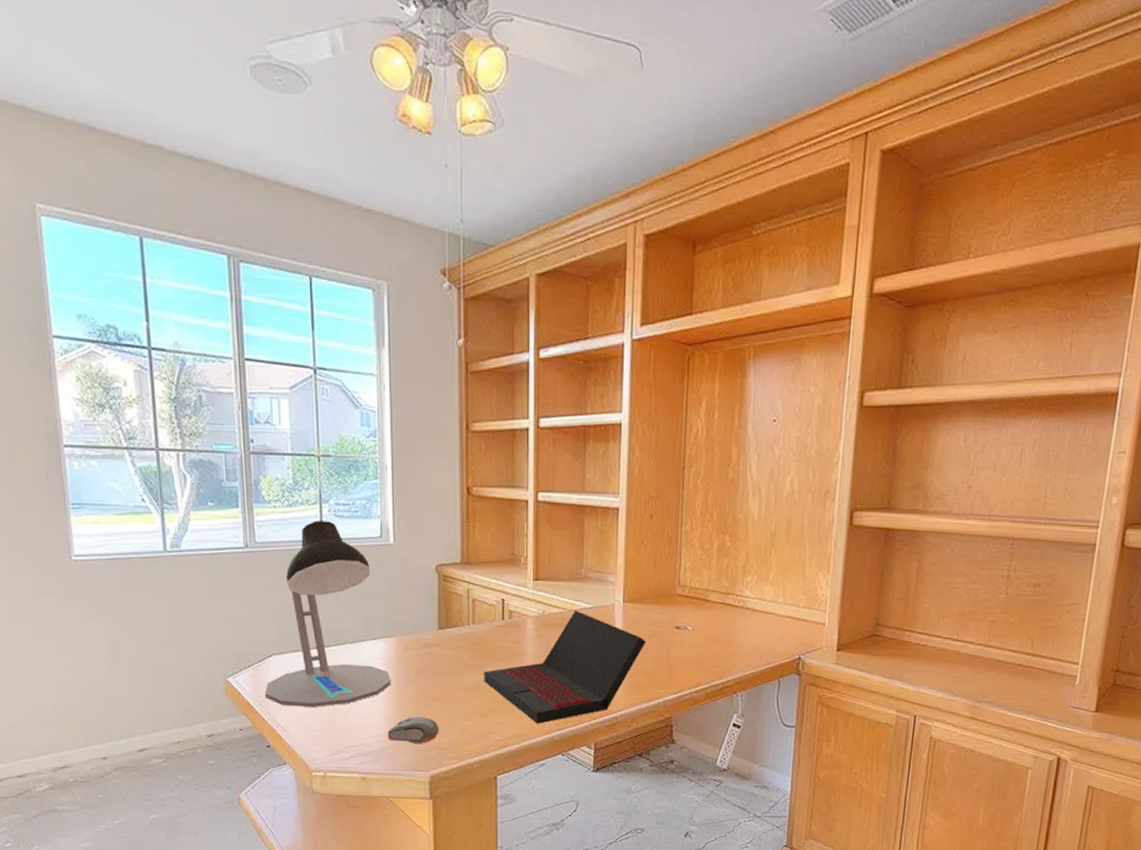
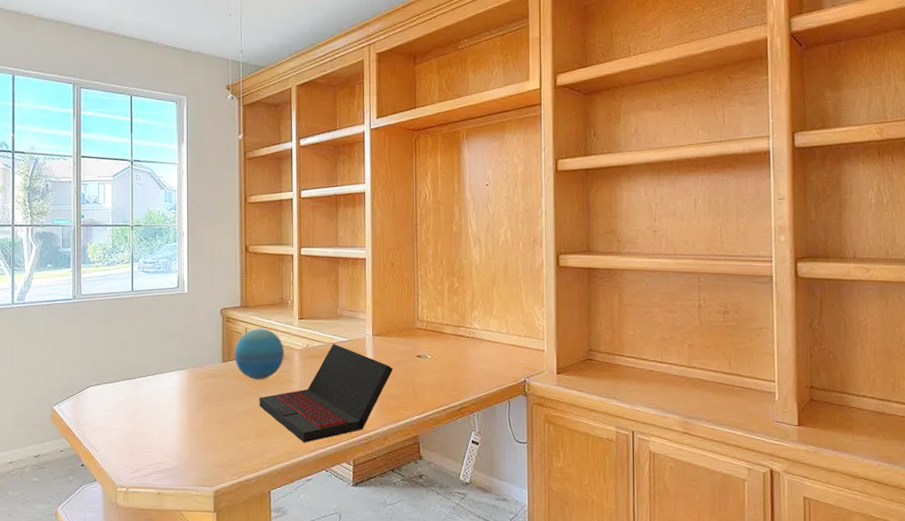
desk lamp: present [264,519,391,707] -> none [82,275,184,430]
computer mouse: present [387,716,439,744] -> none [179,437,222,462]
decorative orb: none [453,590,515,652] -> present [234,328,284,380]

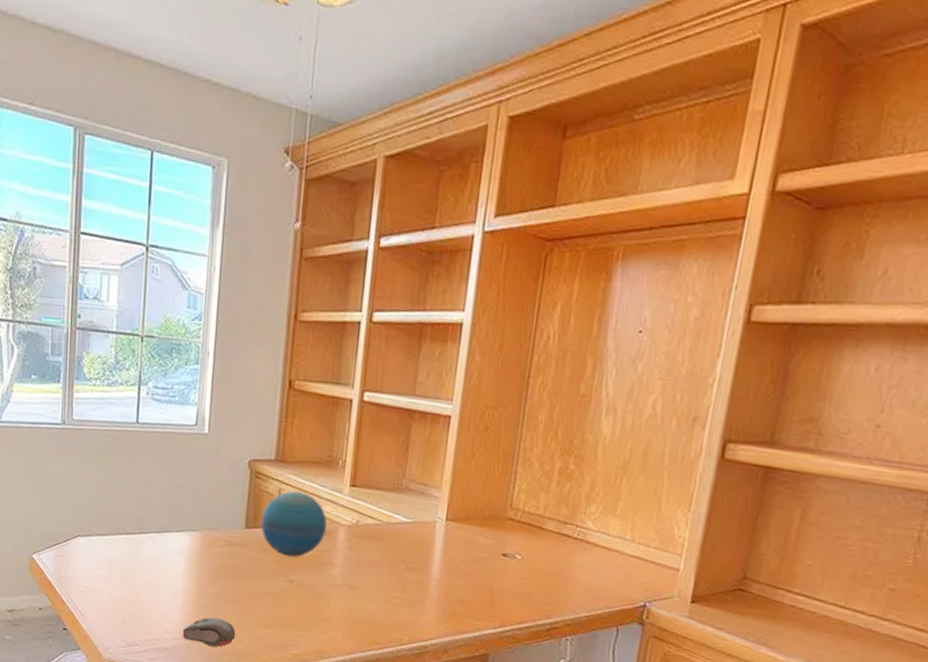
computer mouse: none [179,437,222,462] -> present [182,617,236,647]
laptop: present [259,343,394,443] -> none [287,523,468,642]

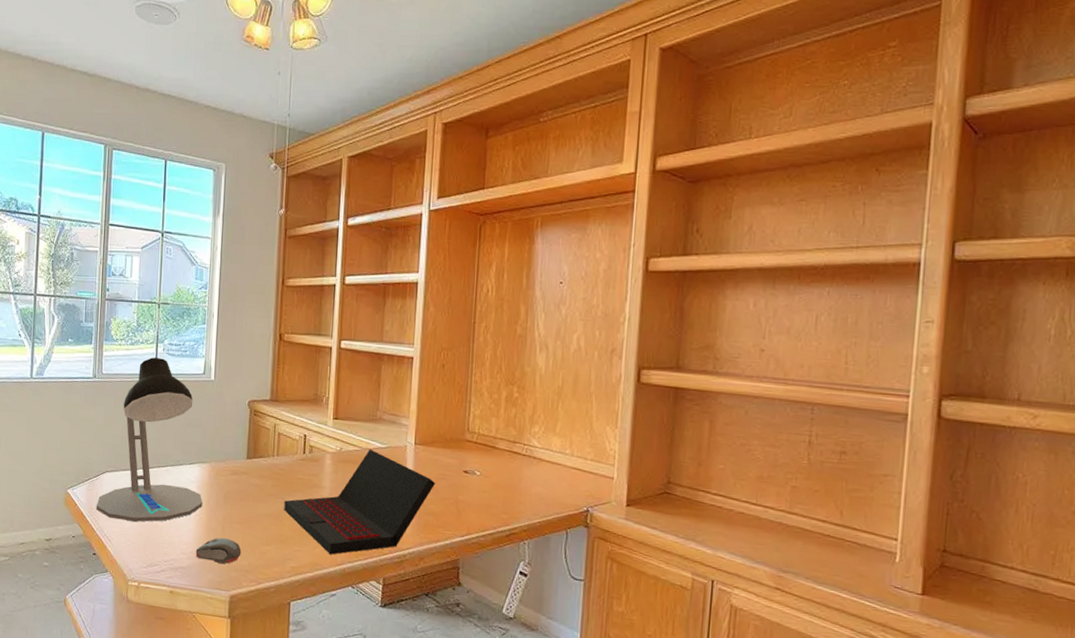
desk lamp: none [66,401,192,596] -> present [96,357,203,522]
decorative orb: present [260,491,327,557] -> none [260,425,315,482]
laptop: none [287,523,468,642] -> present [284,448,436,555]

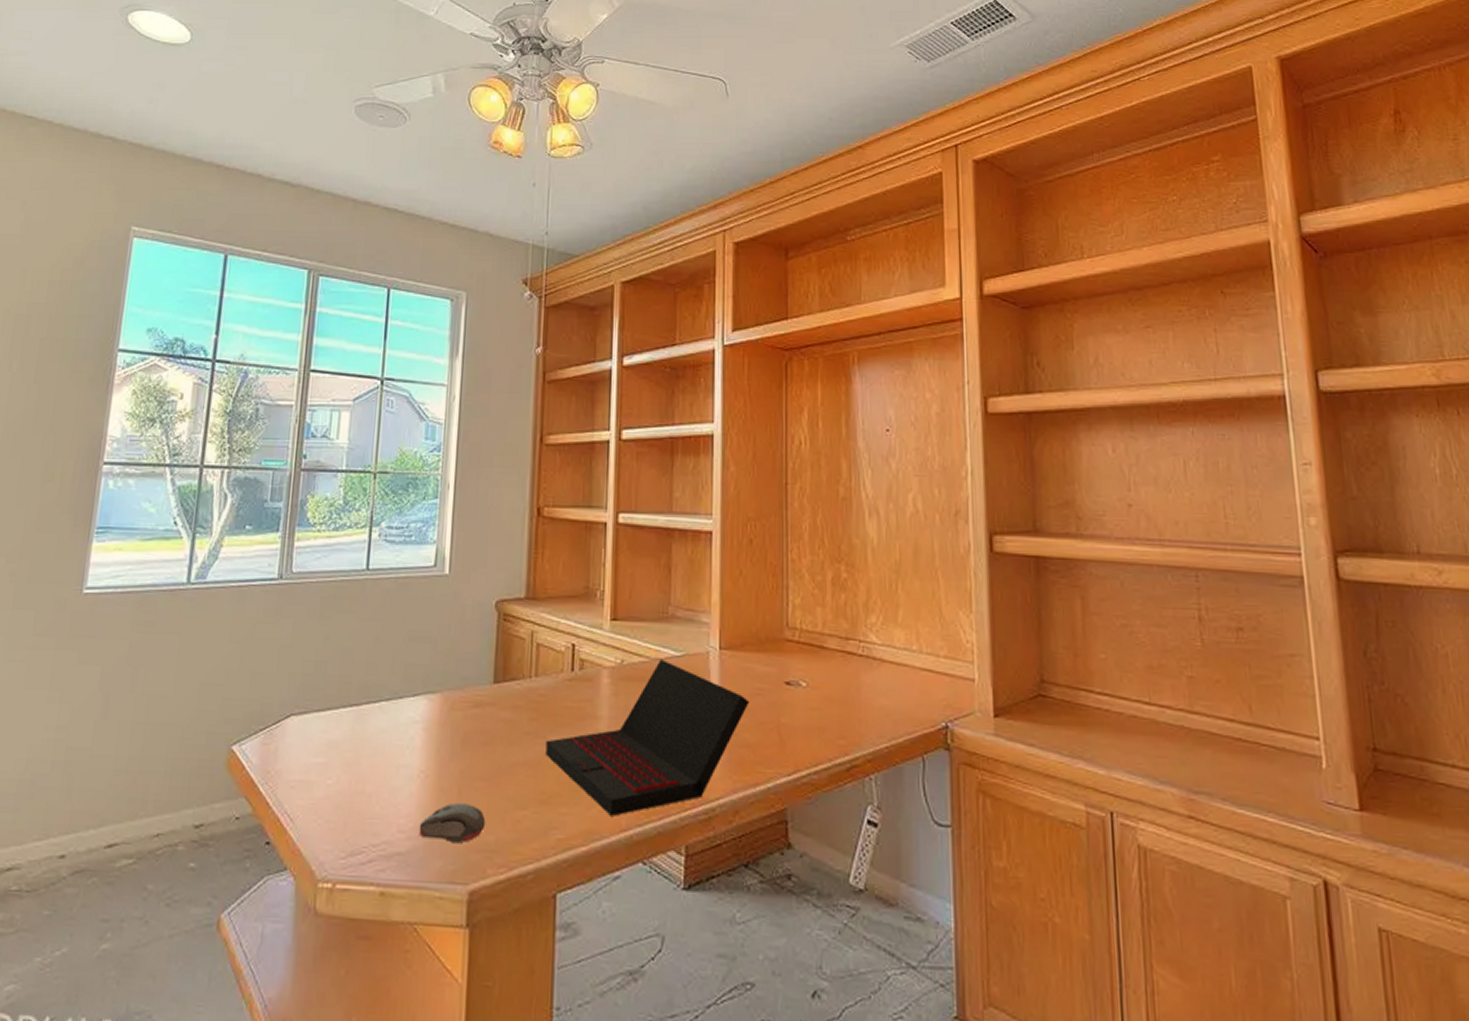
desk lamp: present [96,357,203,522] -> none [273,545,431,788]

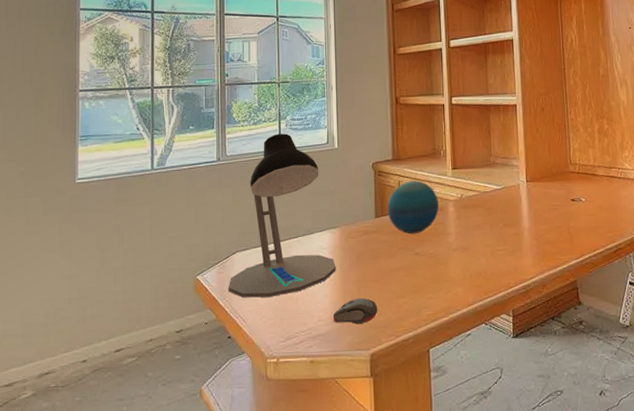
desk lamp: none [273,545,431,788] -> present [228,133,336,298]
decorative orb: none [511,632,587,713] -> present [387,180,439,234]
laptop: present [545,658,750,816] -> none [414,191,549,296]

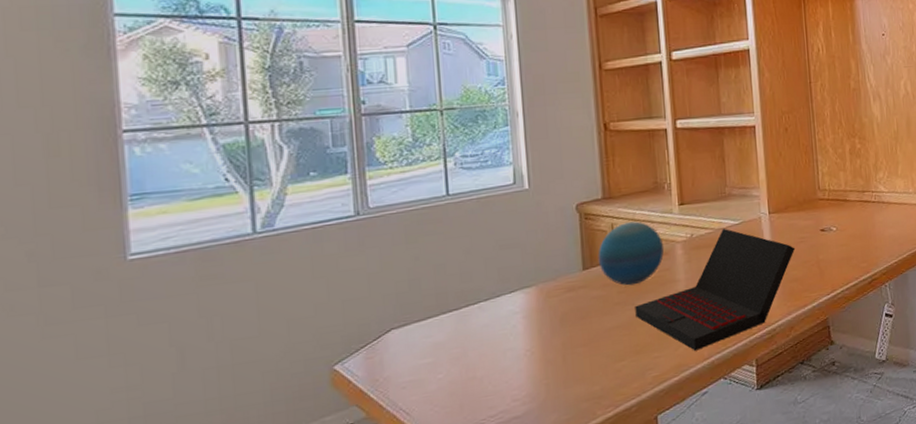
desk lamp: present [228,133,336,298] -> none [381,174,533,386]
computer mouse: present [333,297,378,325] -> none [531,366,591,400]
laptop: none [414,191,549,296] -> present [635,228,796,351]

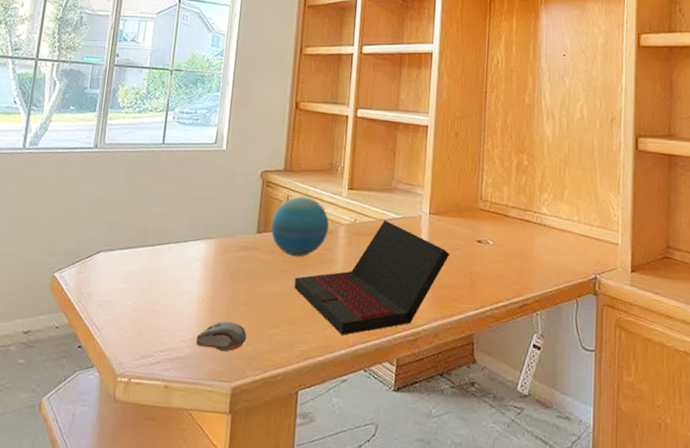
computer mouse: none [531,366,591,400] -> present [196,321,247,352]

